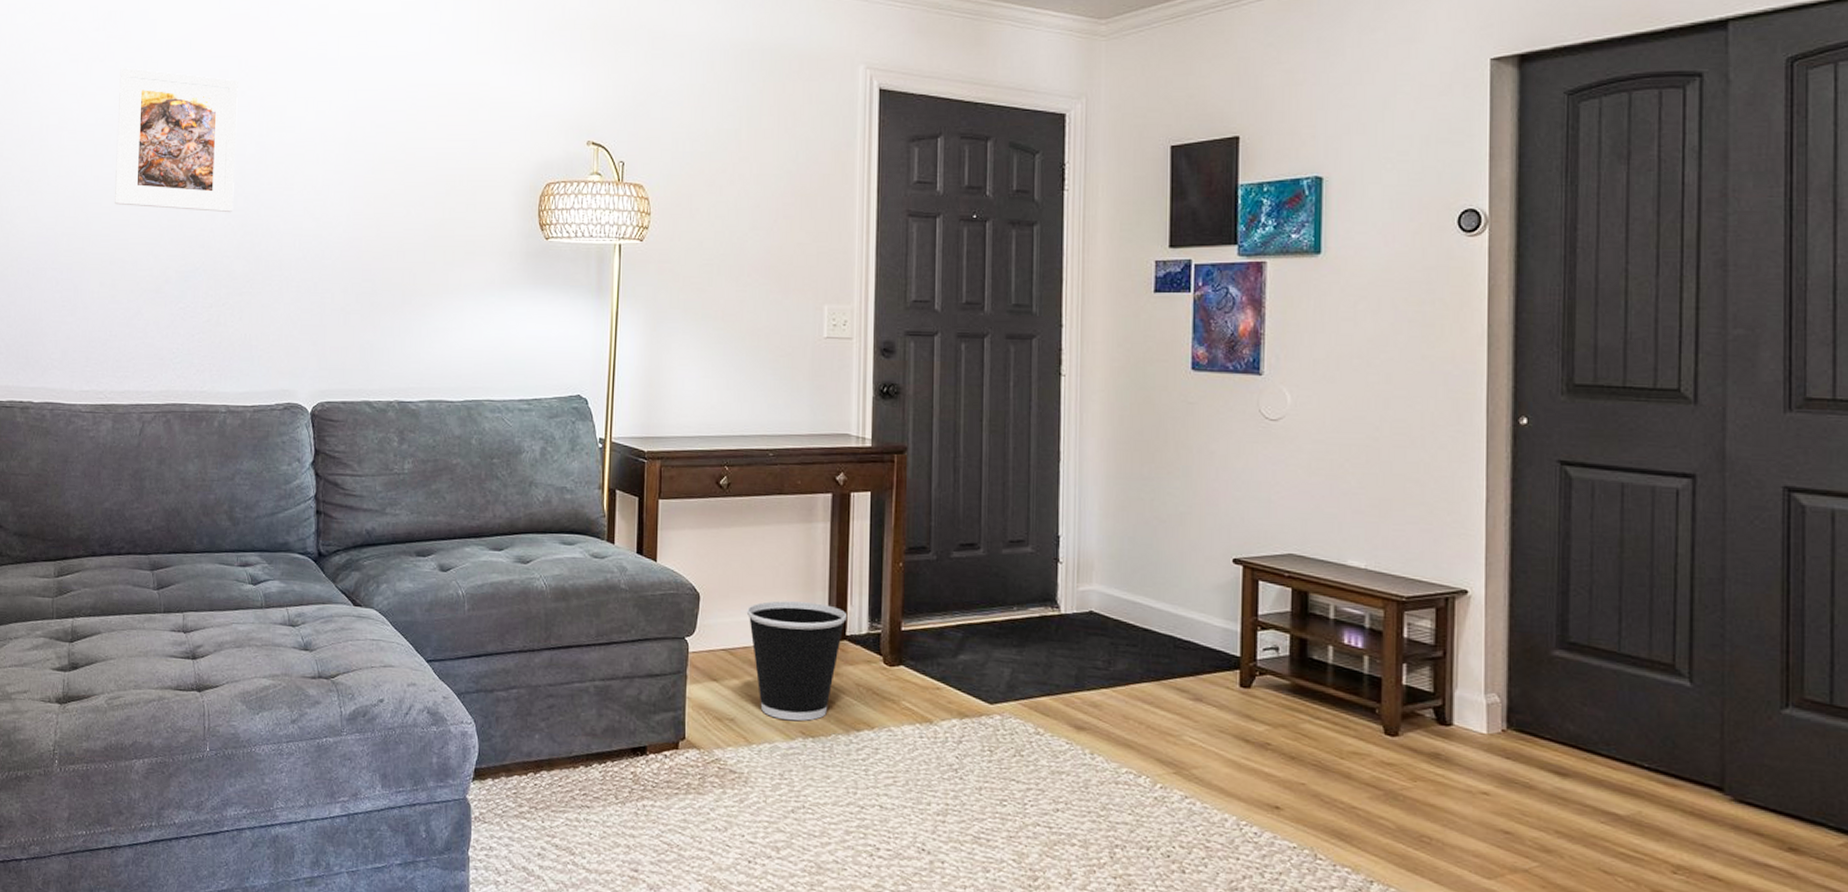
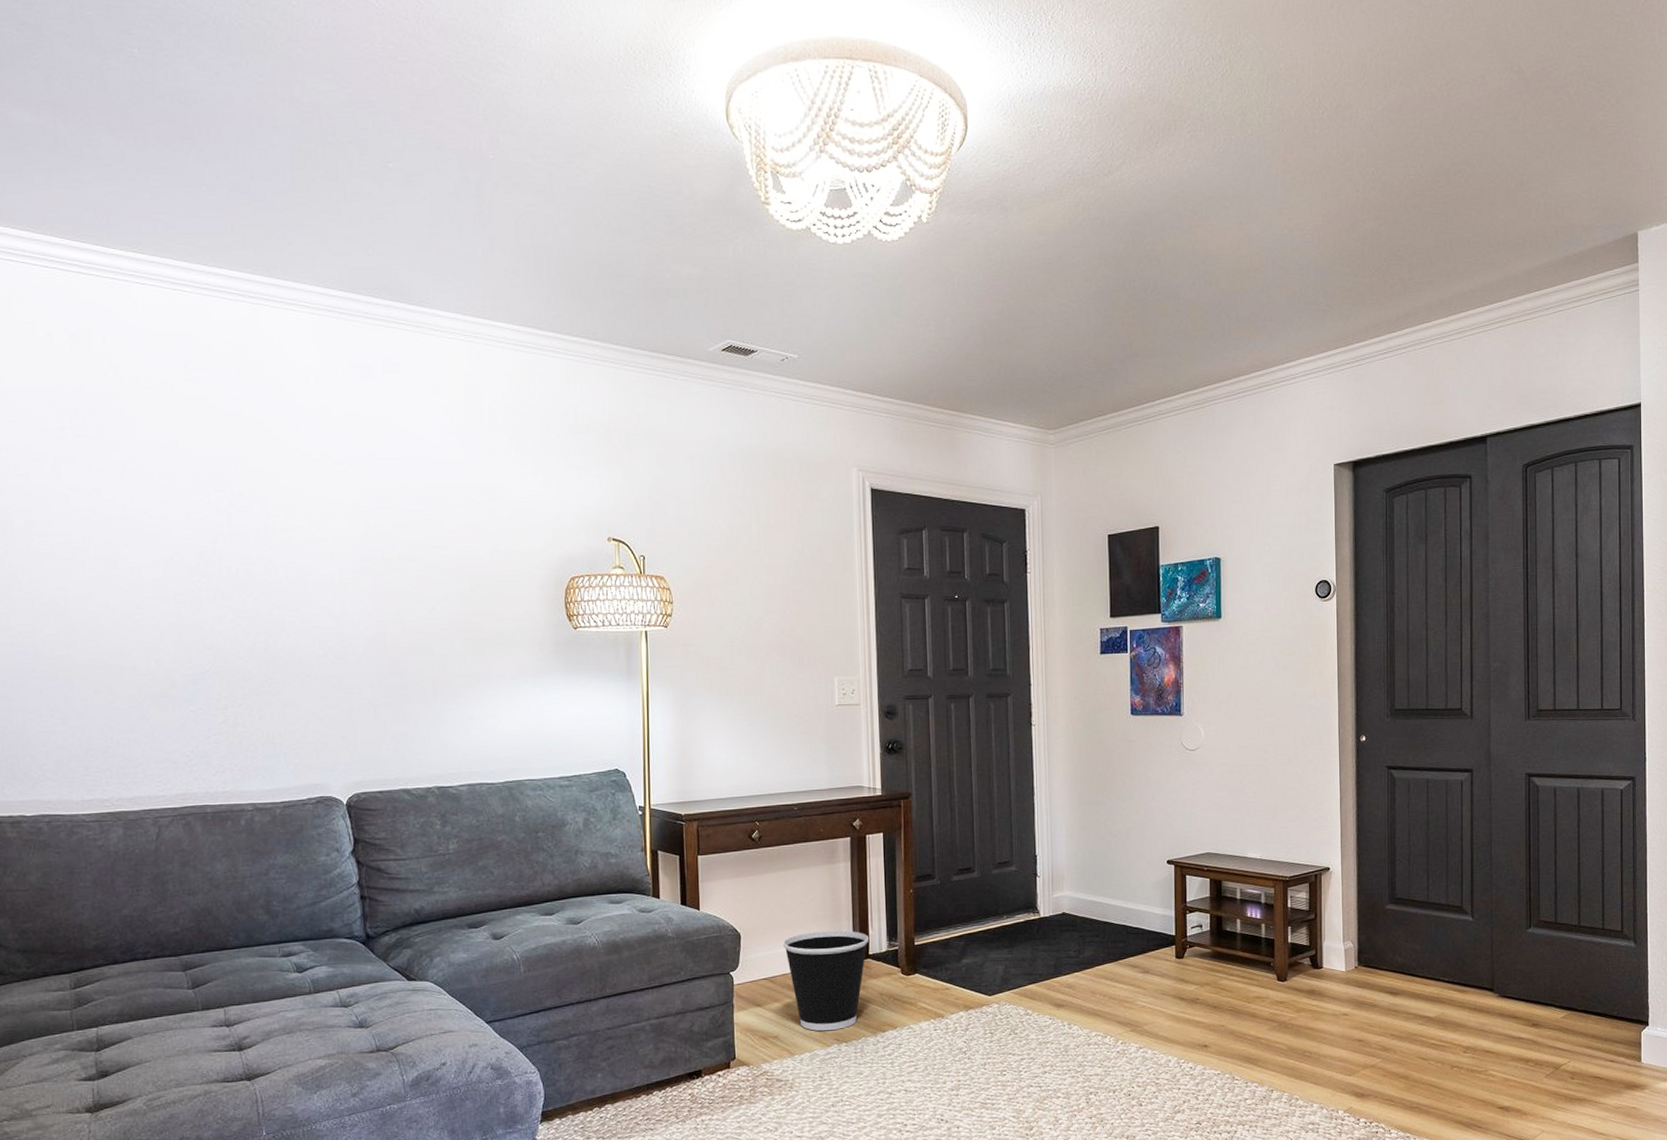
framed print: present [115,68,238,213] -> none [95,468,242,614]

